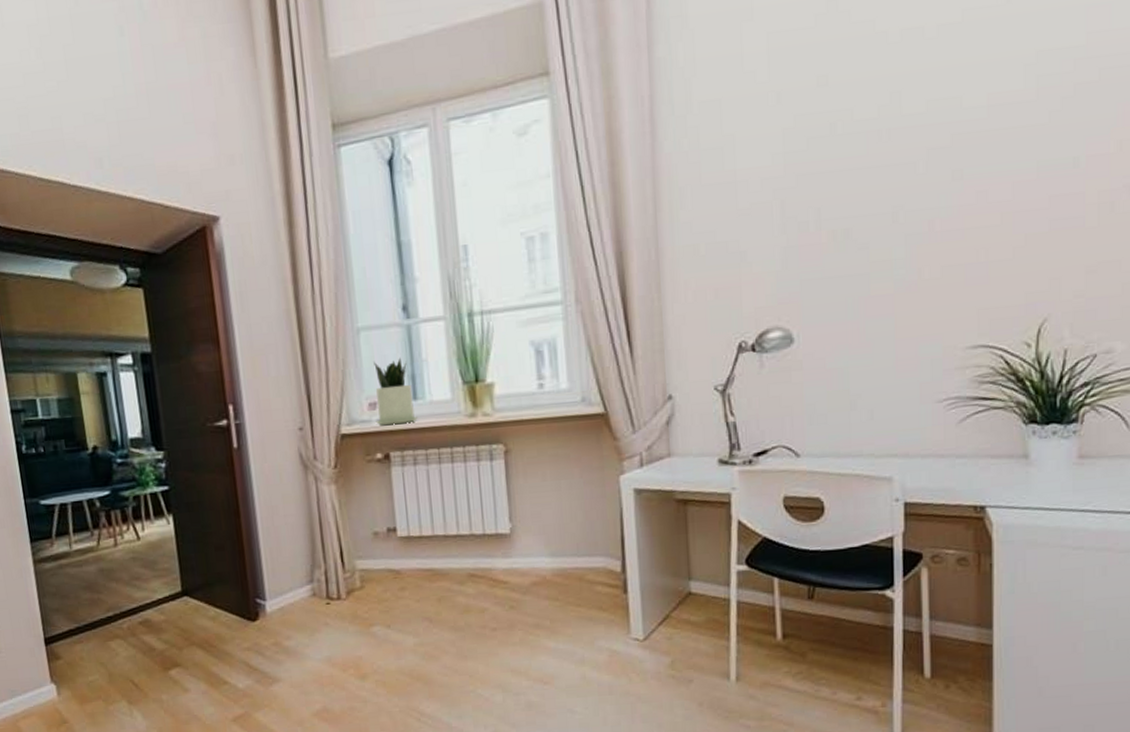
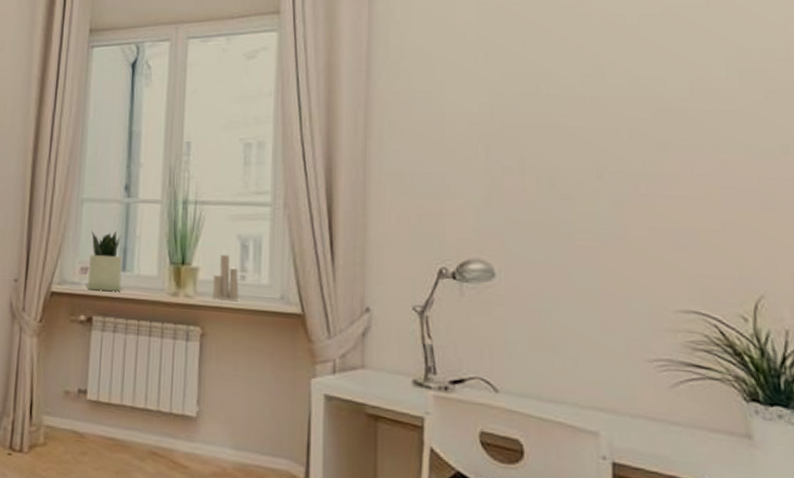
candle: none [510,359,539,413] -> present [212,250,239,301]

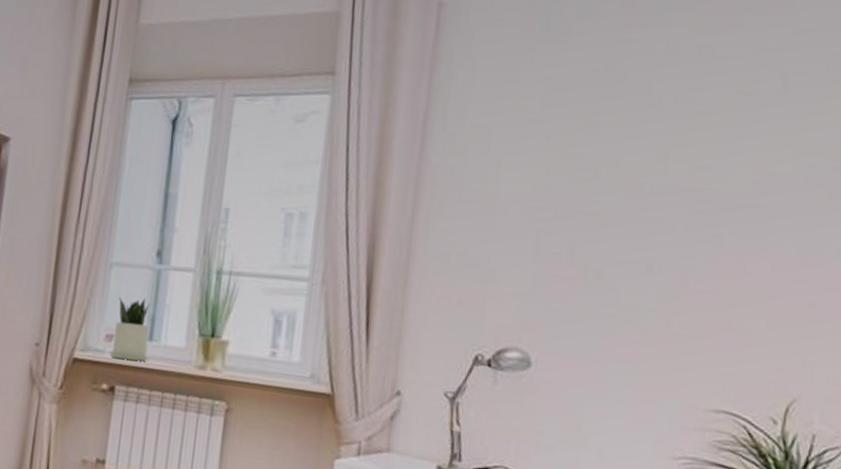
candle: present [212,250,239,301] -> none [240,324,270,377]

